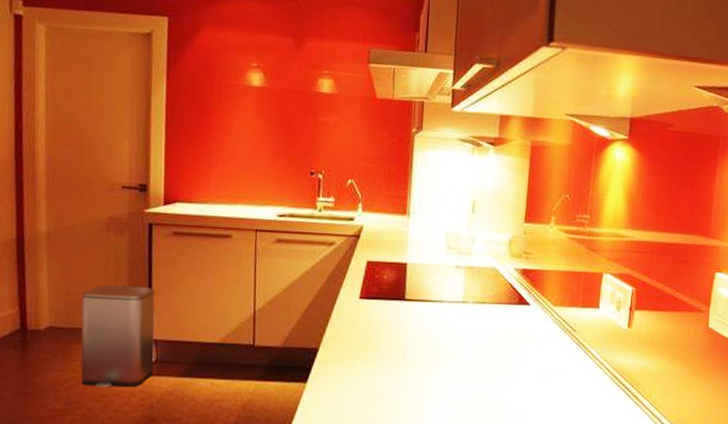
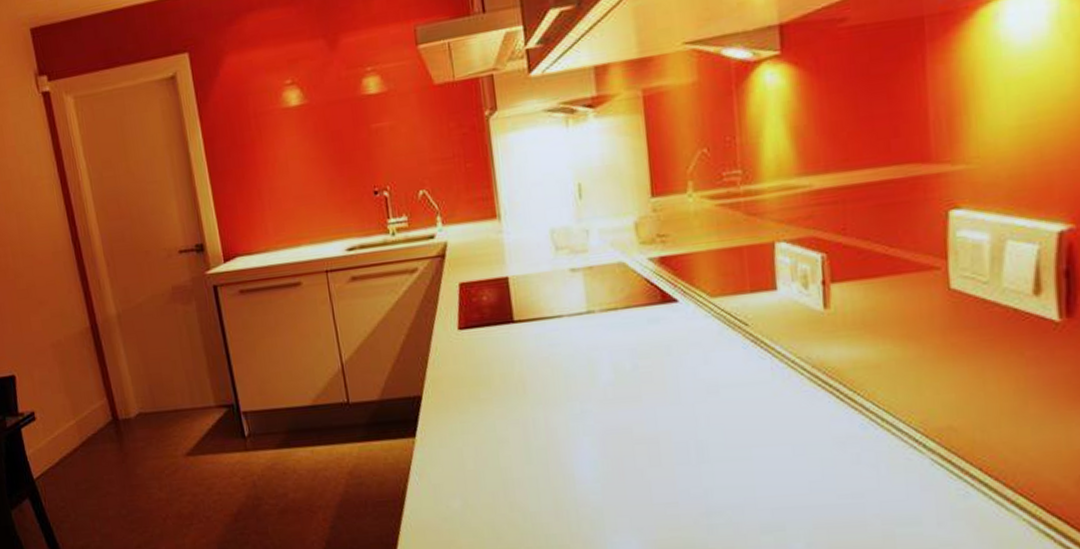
pedal bin: present [80,285,155,388] -> none [162,355,249,471]

